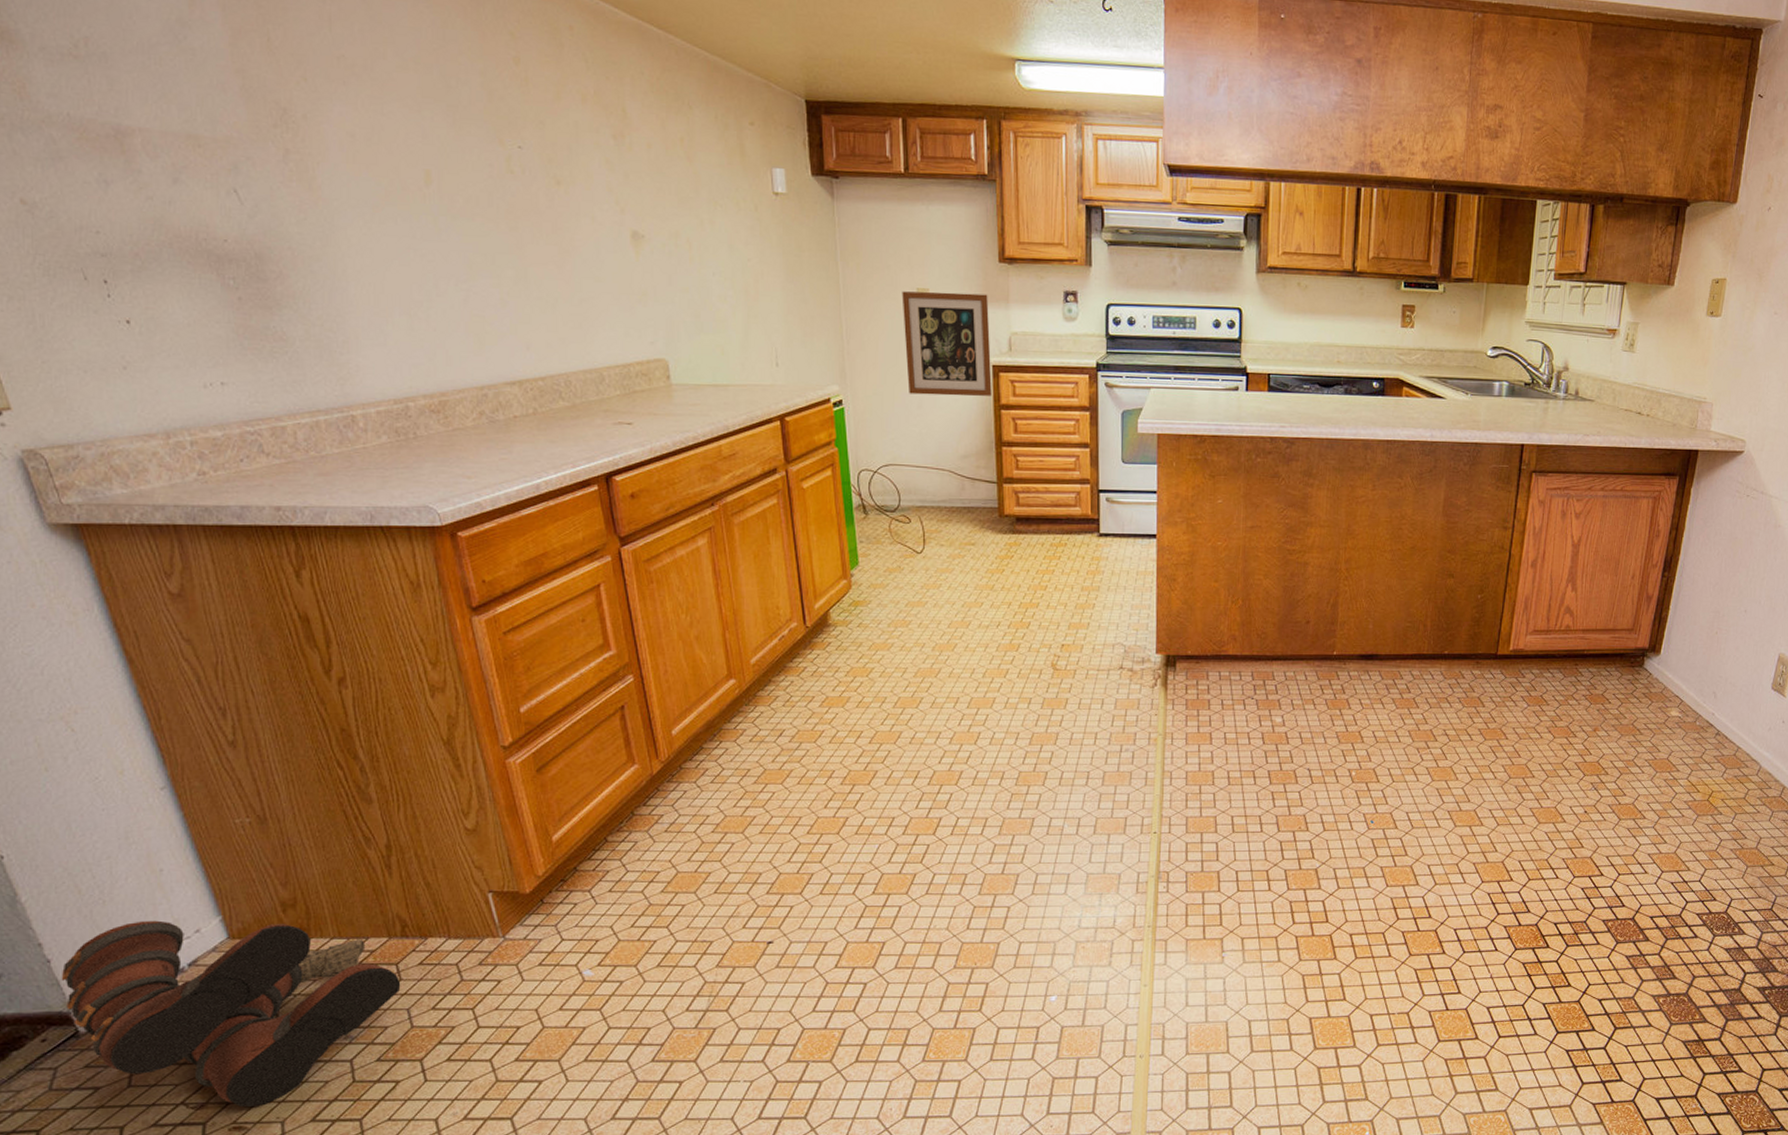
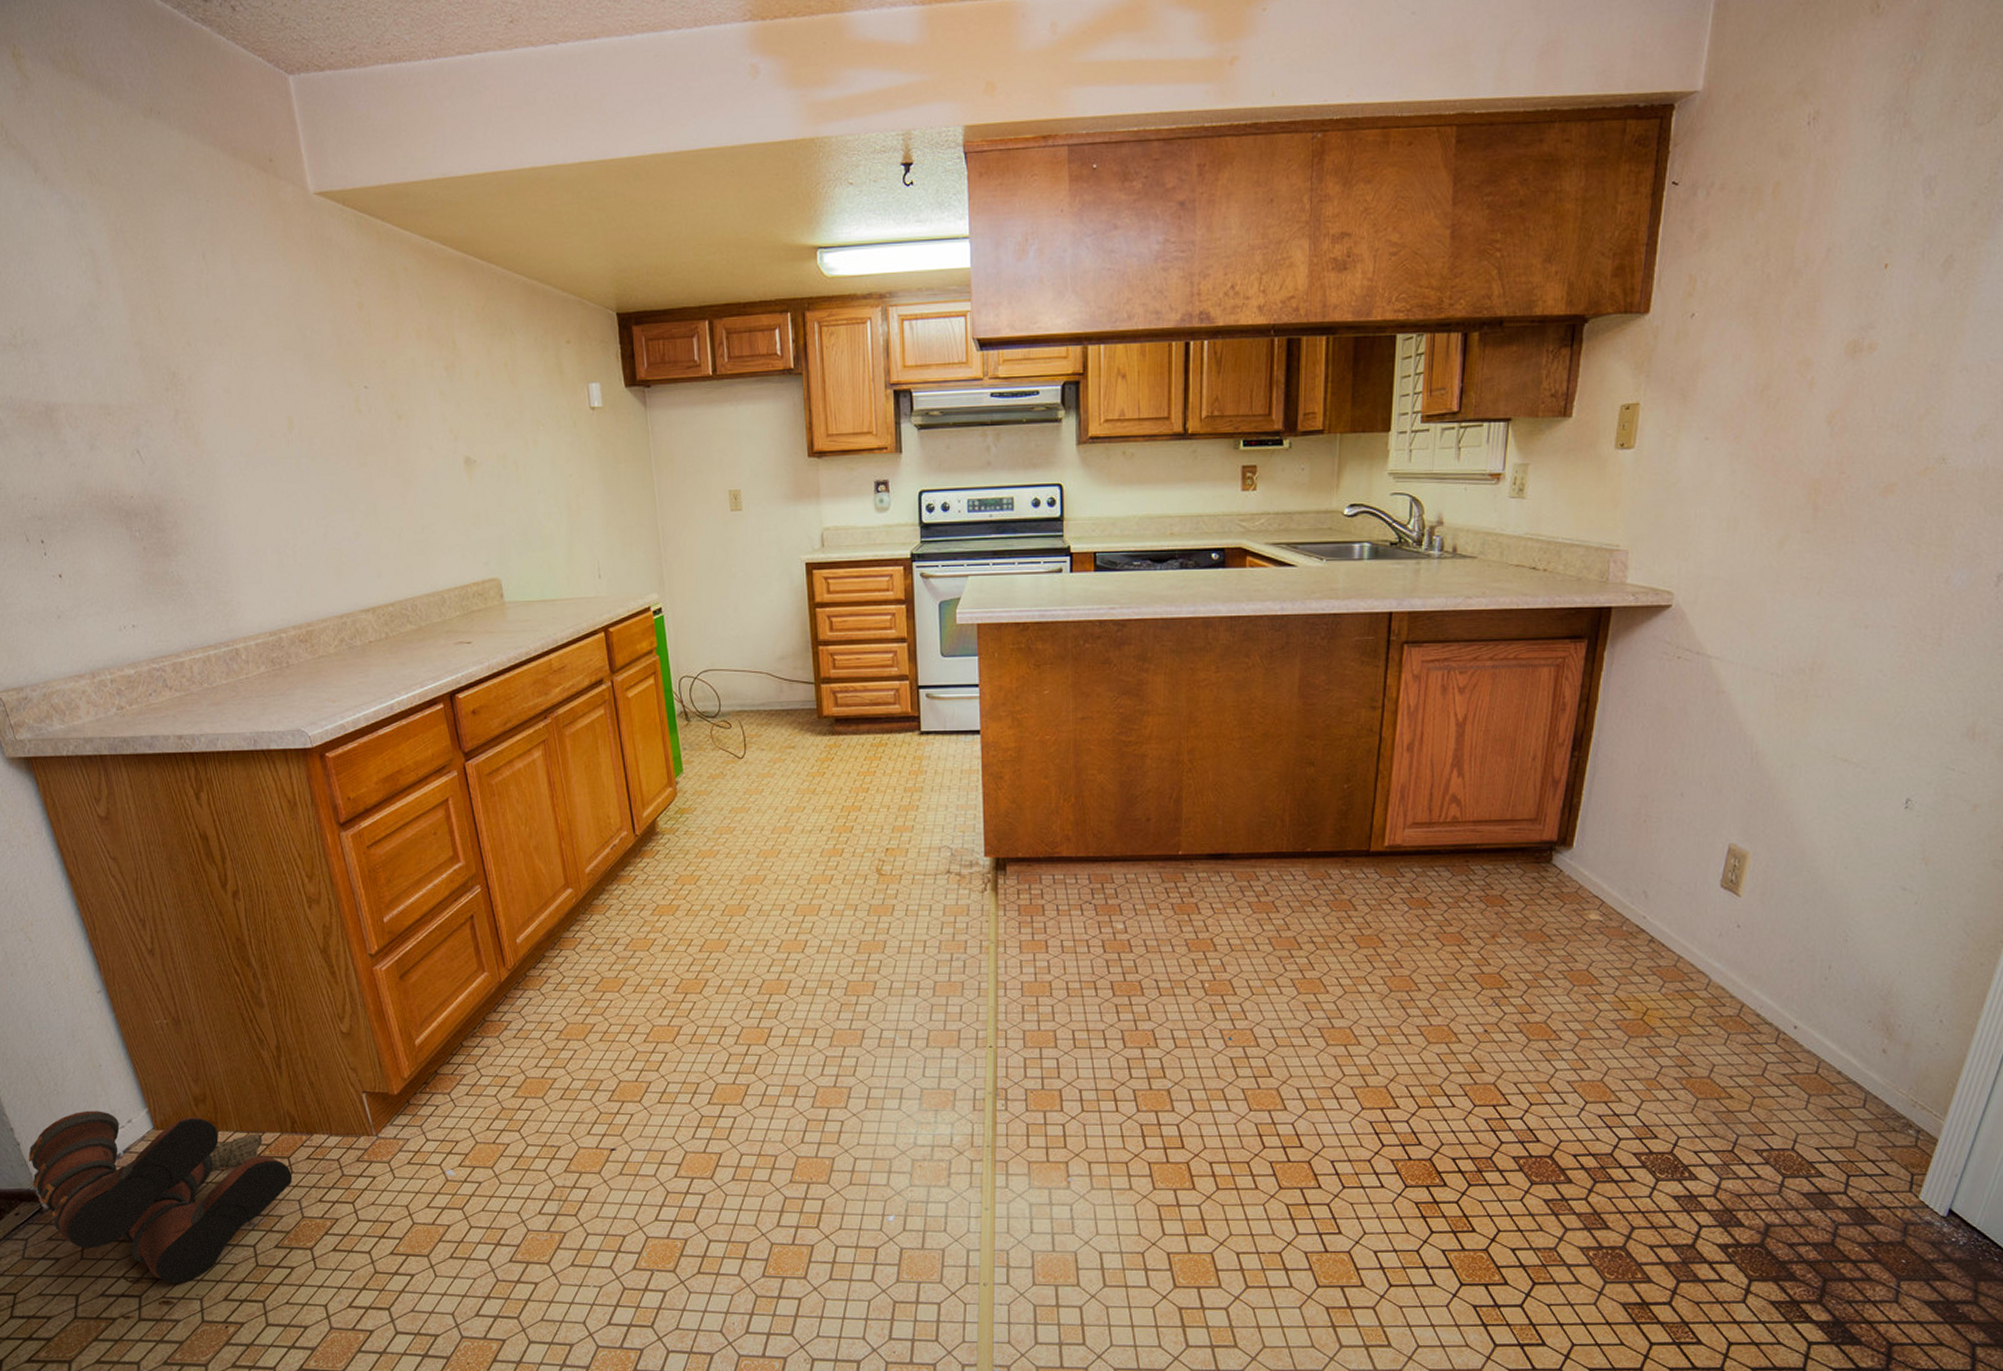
wall art: present [902,291,992,396] -> none [714,491,806,598]

